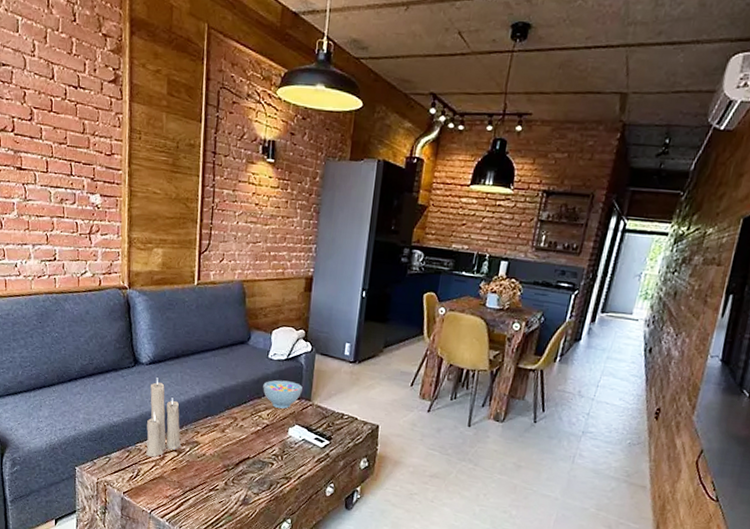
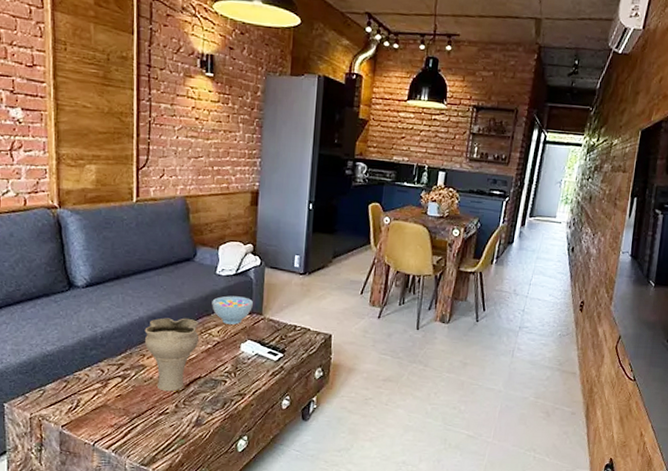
candle: present [146,377,182,458] -> none [86,301,126,386]
vase: none [200,397,250,470] -> present [144,318,199,392]

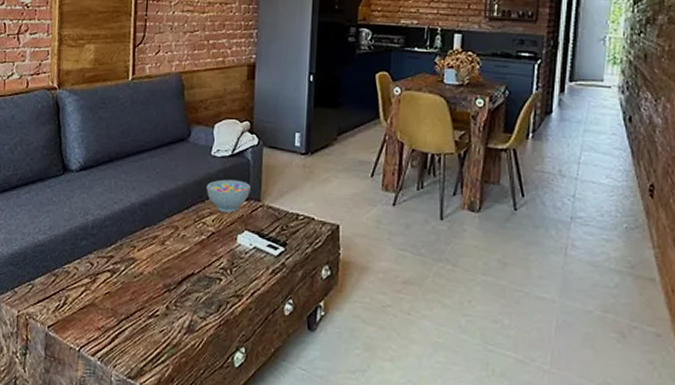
vase: present [144,318,199,392] -> none [136,204,193,290]

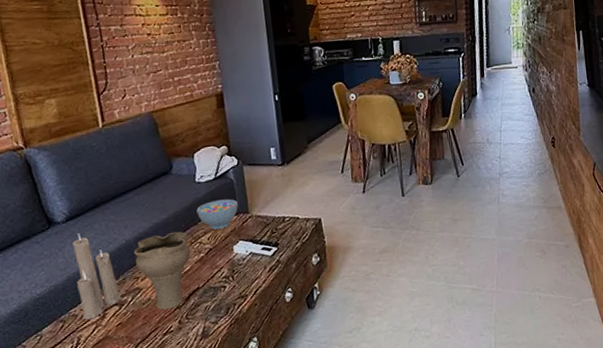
candle: none [75,185,116,281] -> present [73,233,122,320]
vase: none [136,204,193,290] -> present [133,231,191,310]

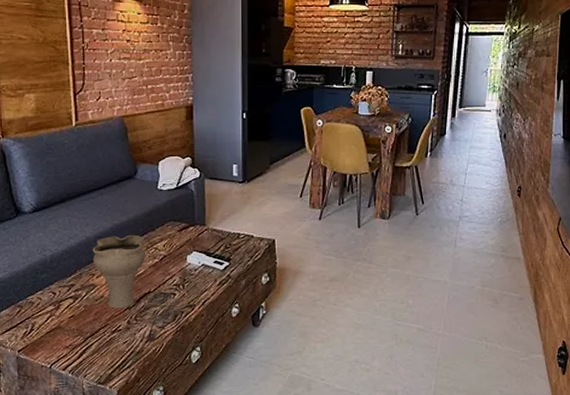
candle: present [73,233,122,320] -> none [37,225,77,308]
bowl: present [196,199,238,230] -> none [156,209,196,237]

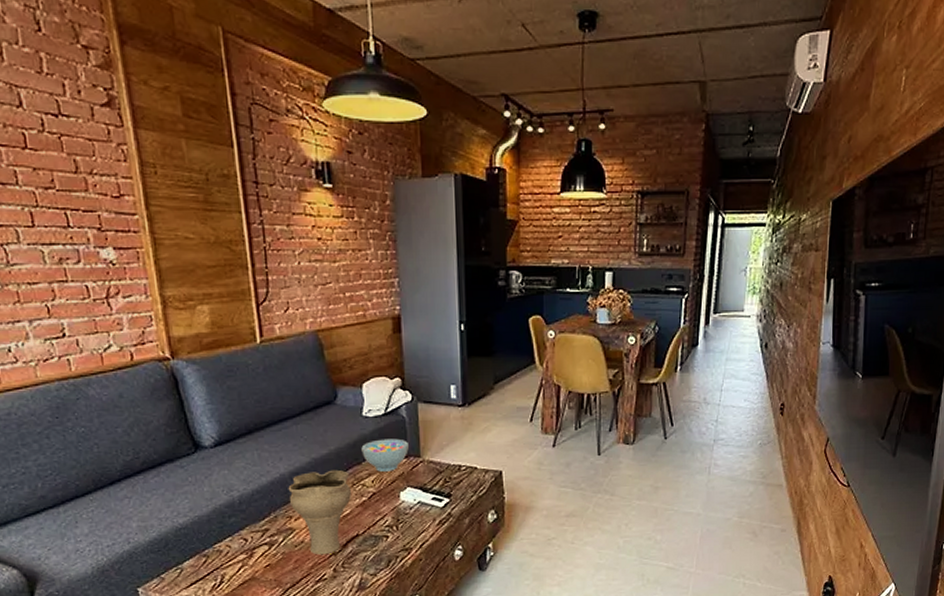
bowl: none [156,209,196,237] -> present [361,438,409,472]

